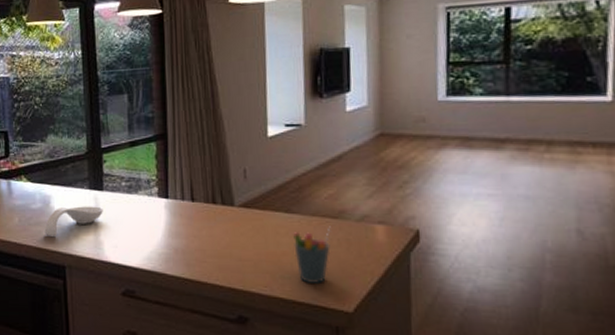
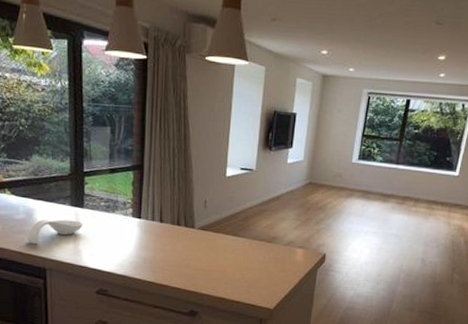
pen holder: present [293,226,331,285] -> none [237,248,265,289]

